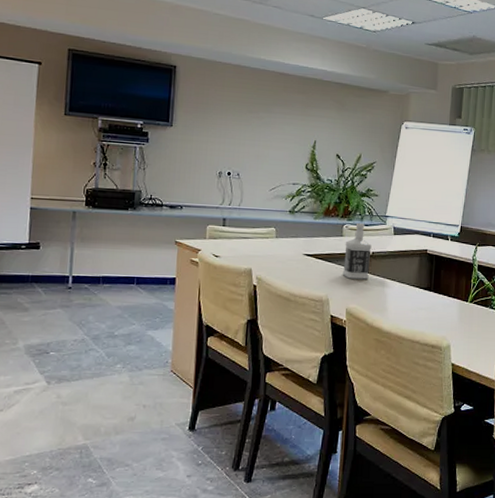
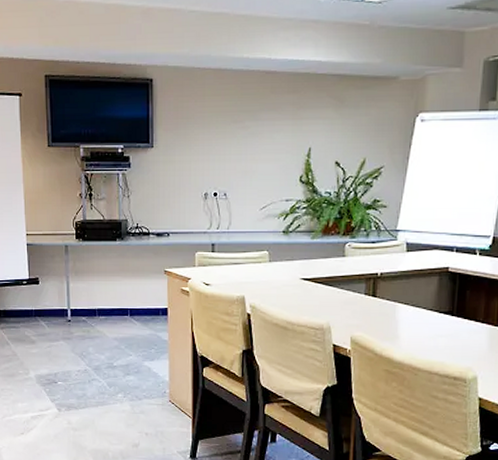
bottle: present [342,223,372,280] -> none [345,241,380,304]

